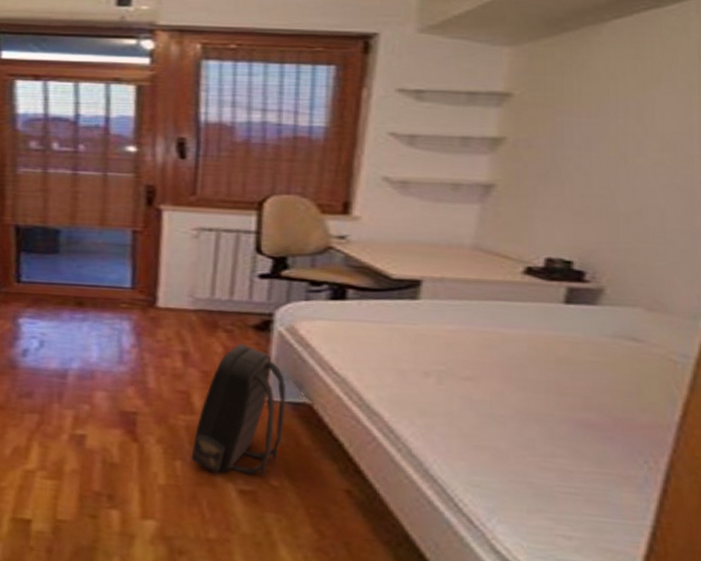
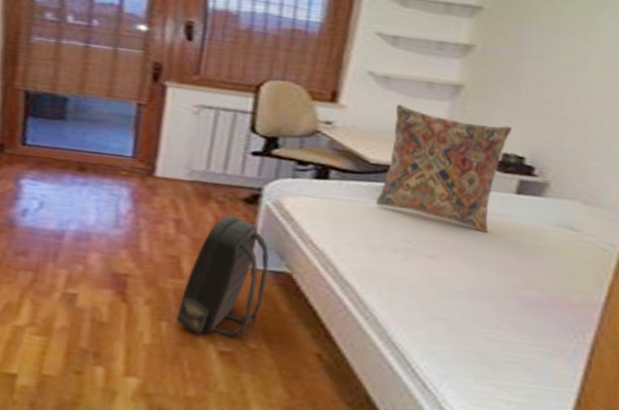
pillow: none [401,212,555,350] -> present [375,104,512,234]

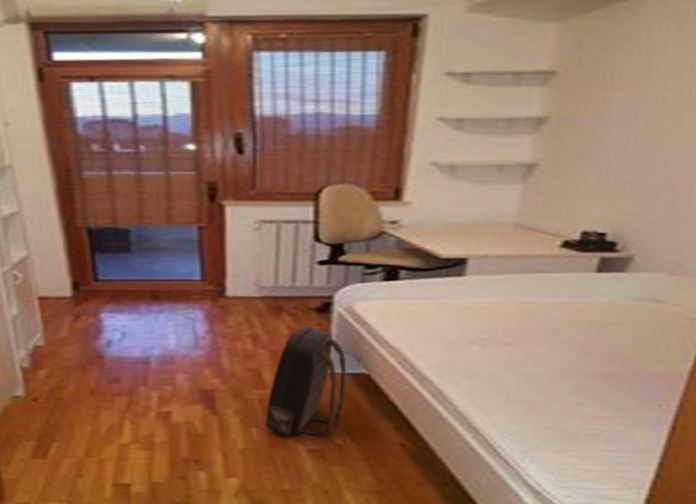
pillow: present [375,104,512,234] -> none [448,194,591,316]

